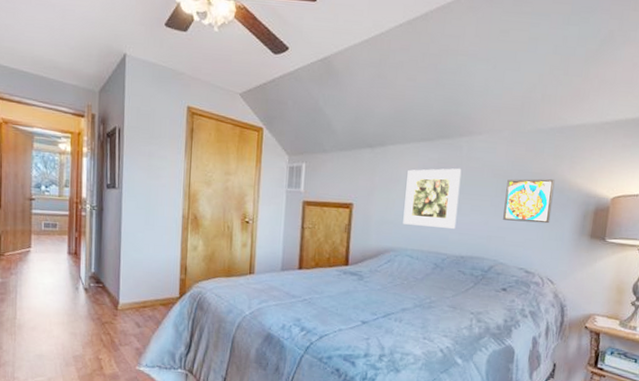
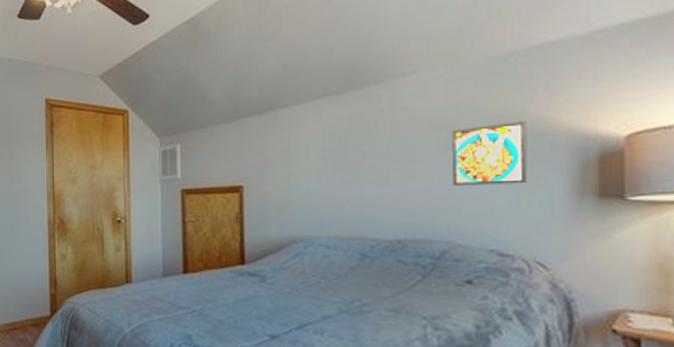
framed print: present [403,168,462,229] -> none [309,125,385,205]

